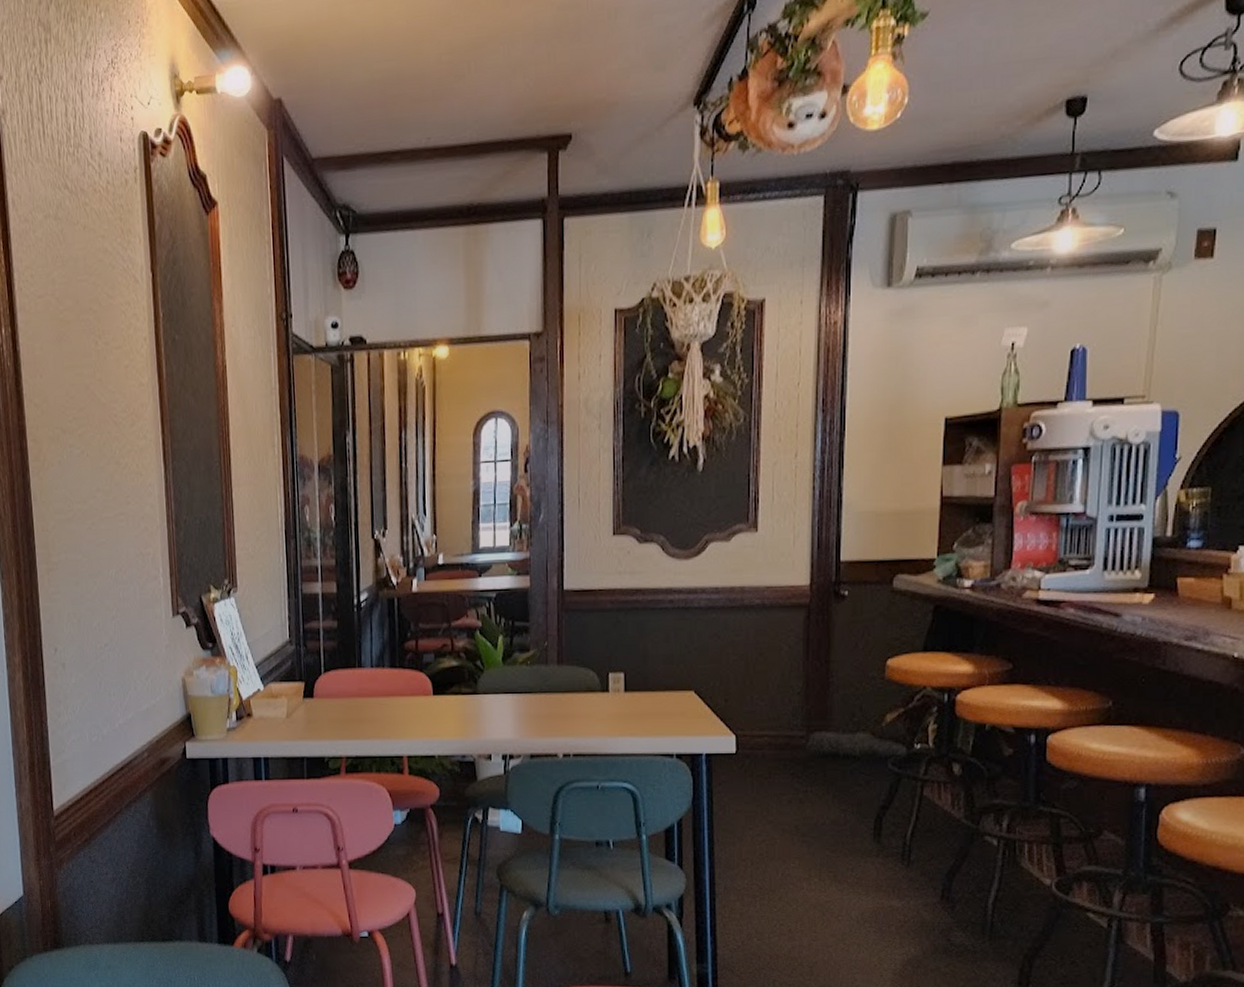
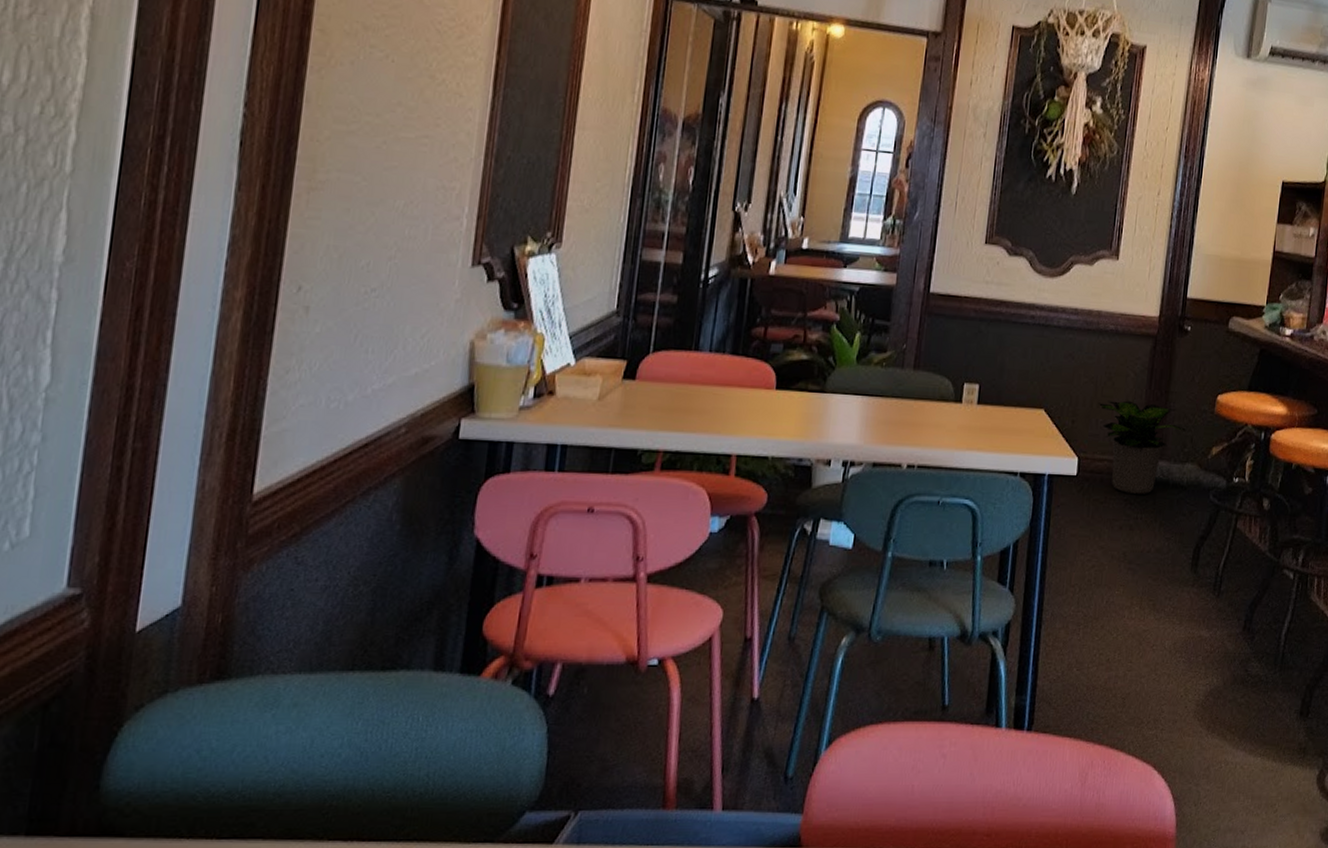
potted plant: none [751,674,855,767] -> present [1098,400,1187,494]

